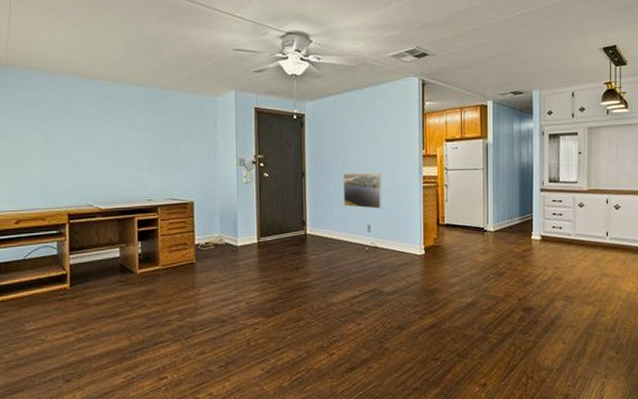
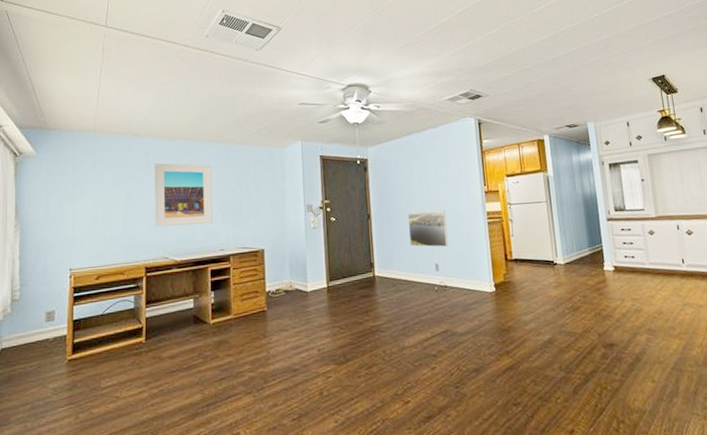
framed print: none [75,105,139,173] -> present [154,163,213,227]

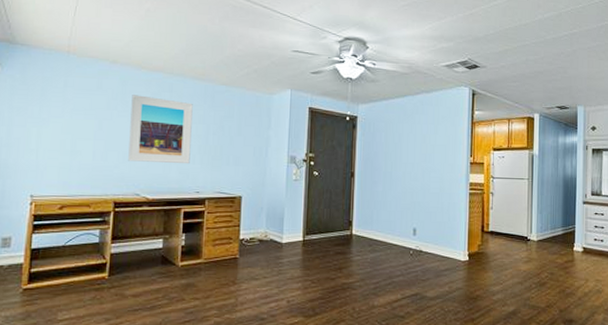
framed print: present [408,210,448,247] -> none [390,175,429,212]

